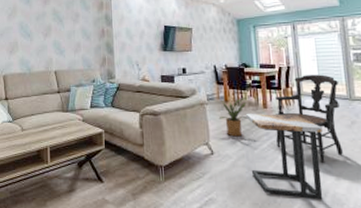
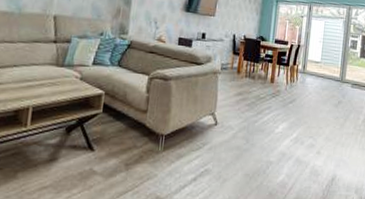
house plant: present [213,98,247,137] -> none [226,70,258,109]
side table: present [245,114,323,200] -> none [248,87,315,172]
armchair: present [275,74,343,163] -> none [275,55,335,138]

